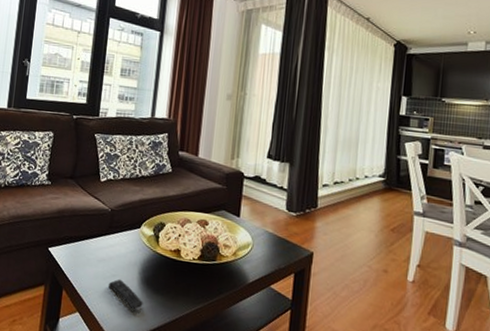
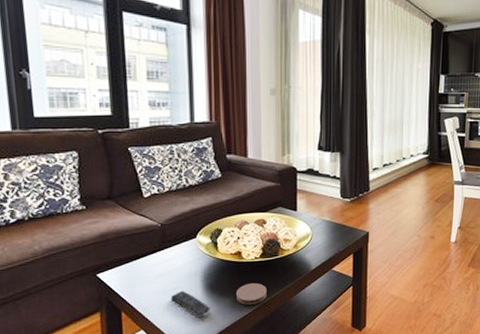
coaster: none [169,284,201,309] -> present [236,282,267,305]

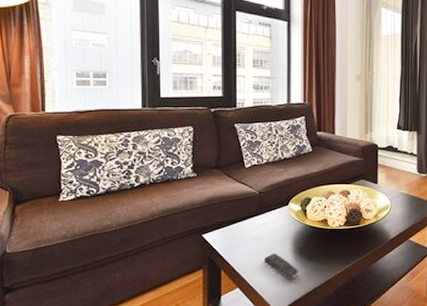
coaster: present [236,282,267,305] -> none [322,248,349,269]

